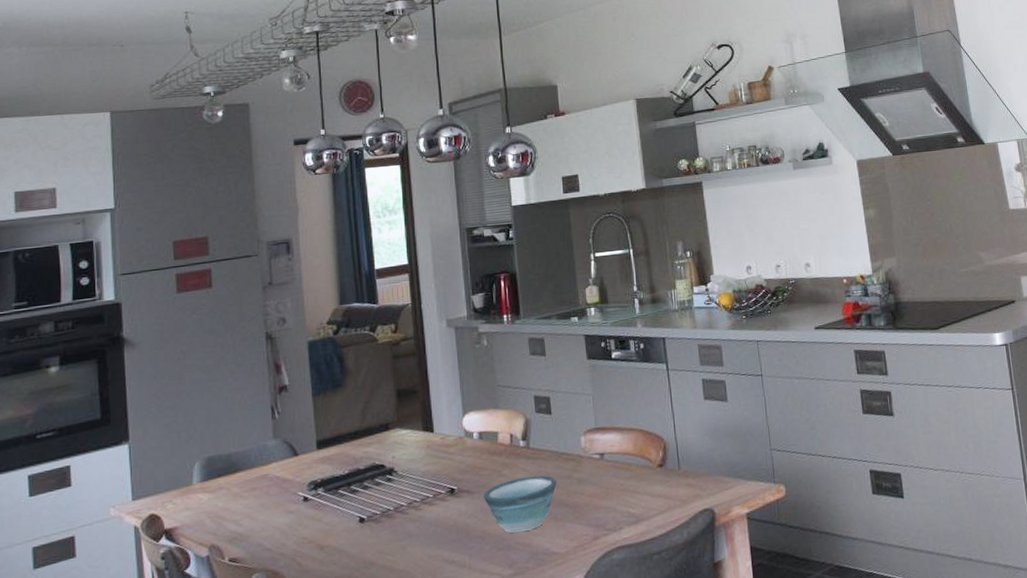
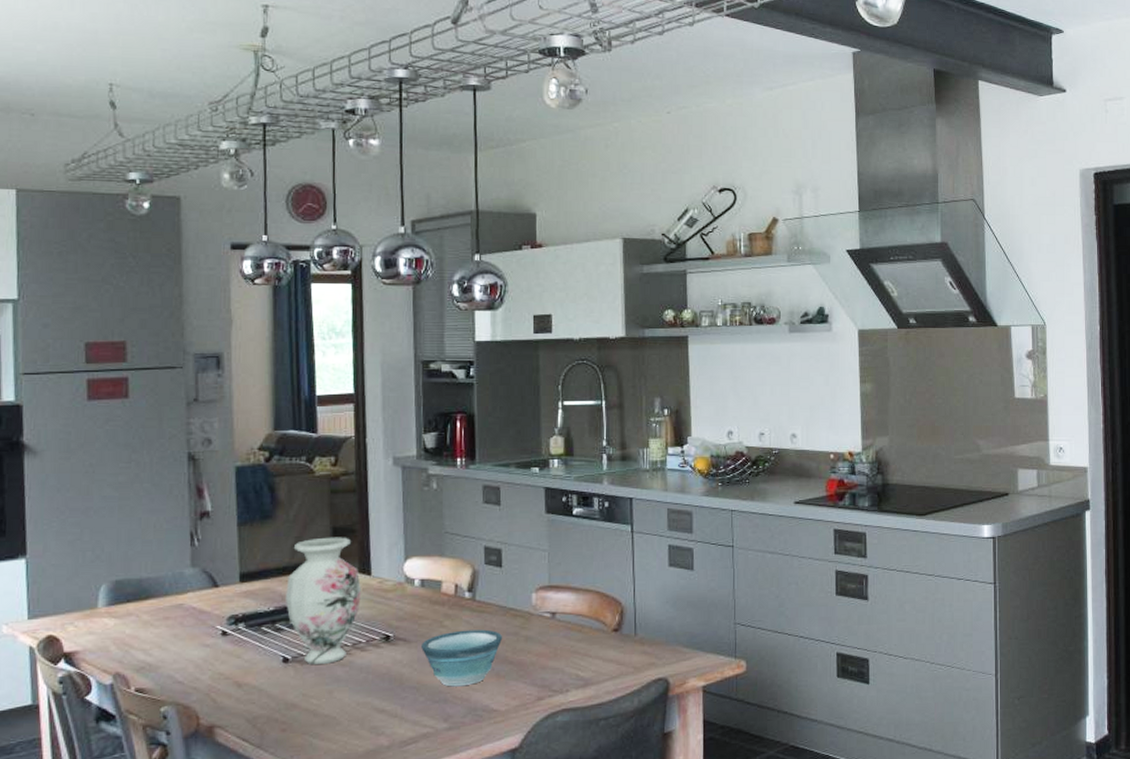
vase: none [358,398,426,522] -> present [286,537,361,664]

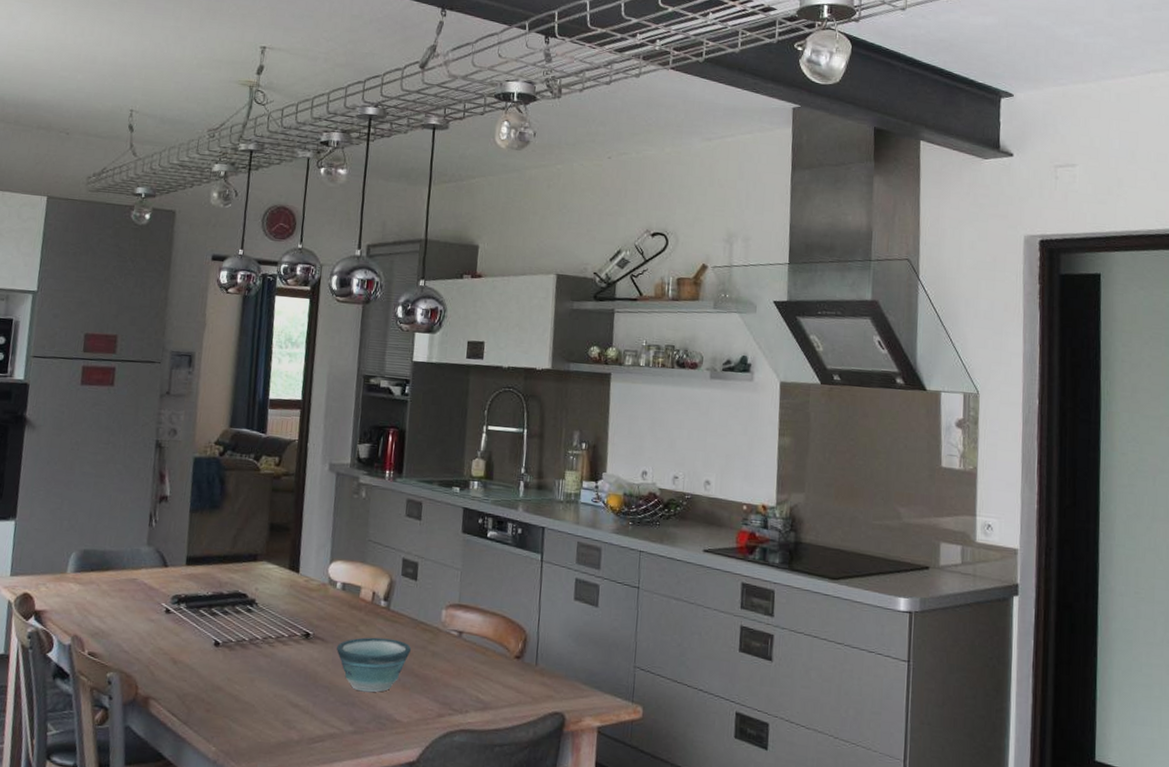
vase: present [286,537,361,664] -> none [222,532,289,653]

